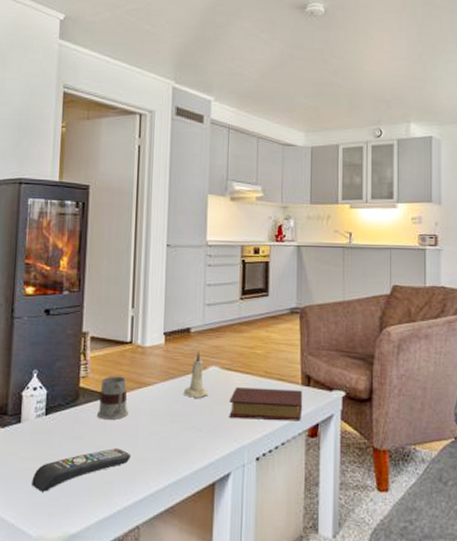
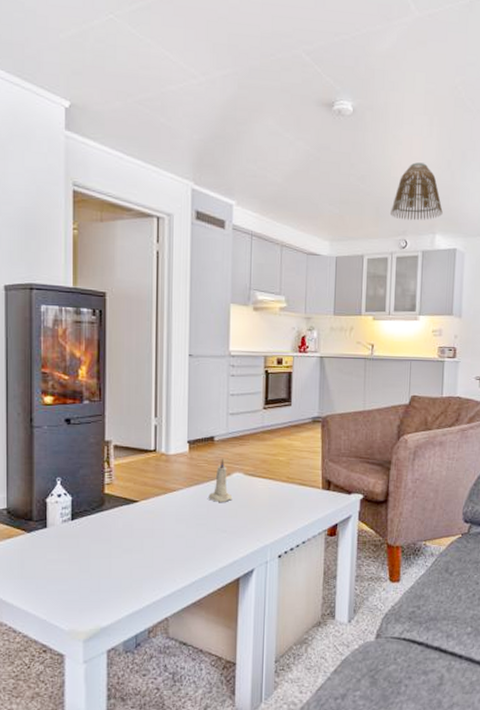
remote control: present [32,448,131,492] -> none [61,550,158,590]
mug: present [97,376,128,419] -> none [124,482,154,523]
book: present [229,386,302,421] -> none [253,491,322,522]
lamp shade: none [364,56,416,111] -> present [391,162,443,221]

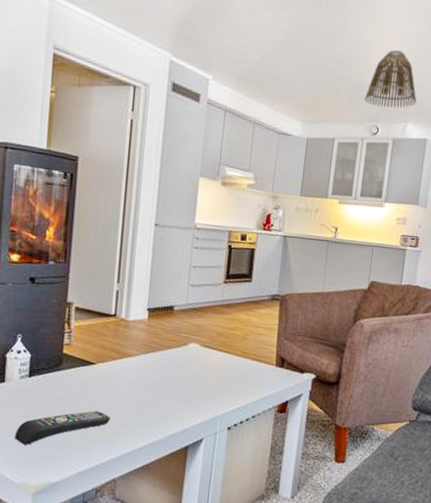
remote control: none [61,550,158,590] -> present [15,411,110,445]
candle: present [208,458,233,502] -> none [164,328,188,371]

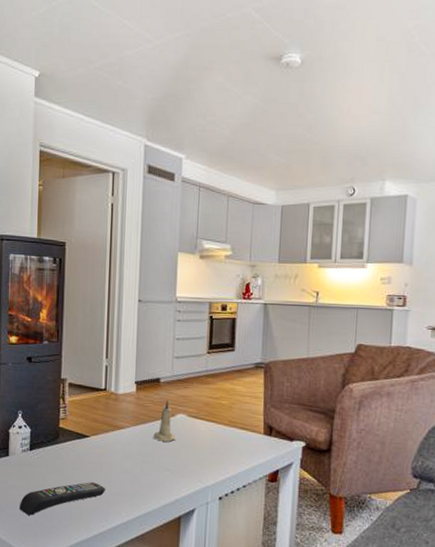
candle: none [164,328,188,371] -> present [153,399,176,442]
lamp shade: present [364,50,417,108] -> none [338,109,394,168]

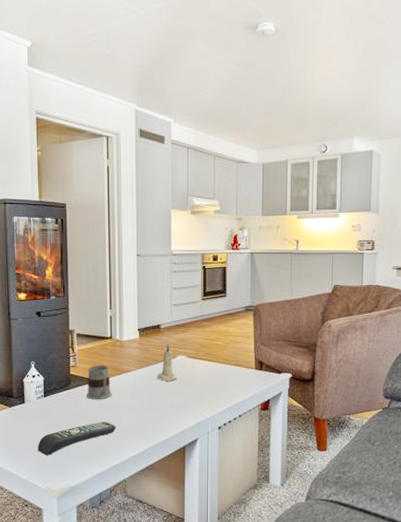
mug: none [76,419,103,457] -> present [87,365,112,399]

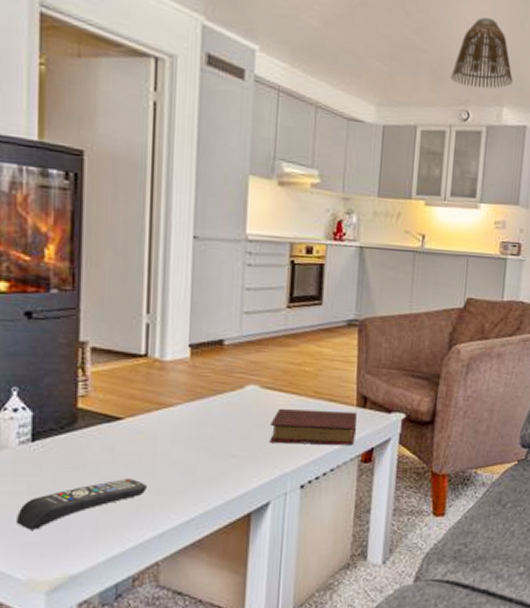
mug: present [87,365,112,399] -> none [103,395,143,446]
candle: present [157,343,178,381] -> none [214,367,245,421]
book: none [195,371,256,398] -> present [270,408,357,446]
lamp shade: none [311,74,360,127] -> present [451,17,513,89]

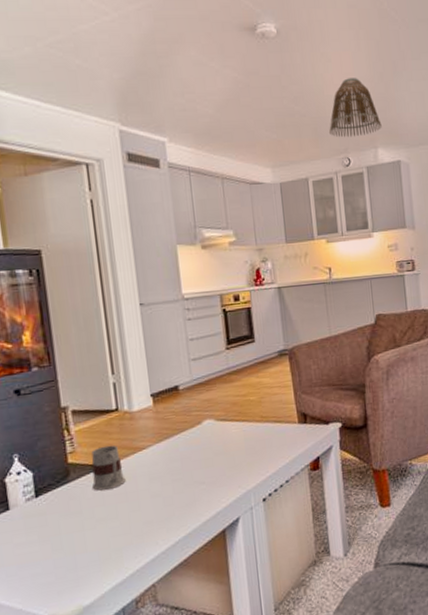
remote control: present [17,479,147,530] -> none [33,515,135,573]
mug: none [103,395,143,446] -> present [91,445,126,491]
book: present [270,408,357,446] -> none [229,428,302,466]

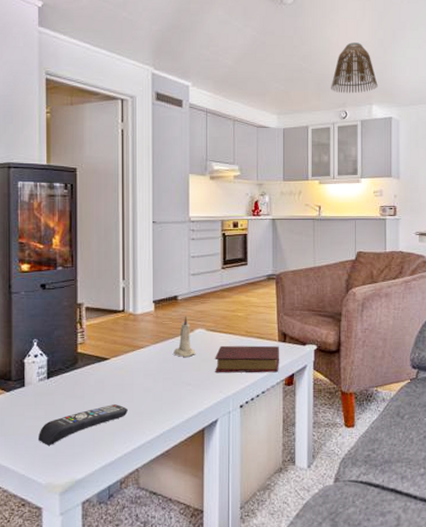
remote control: none [33,515,135,573] -> present [39,404,128,445]
mug: present [91,445,126,491] -> none [96,341,124,380]
candle: none [180,407,207,454] -> present [173,316,196,357]
book: none [229,428,302,466] -> present [215,345,279,373]

